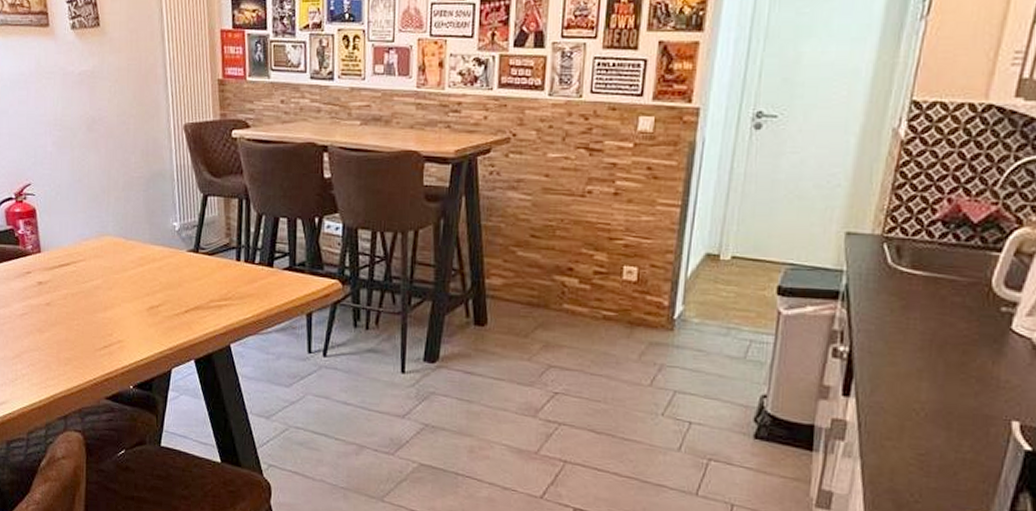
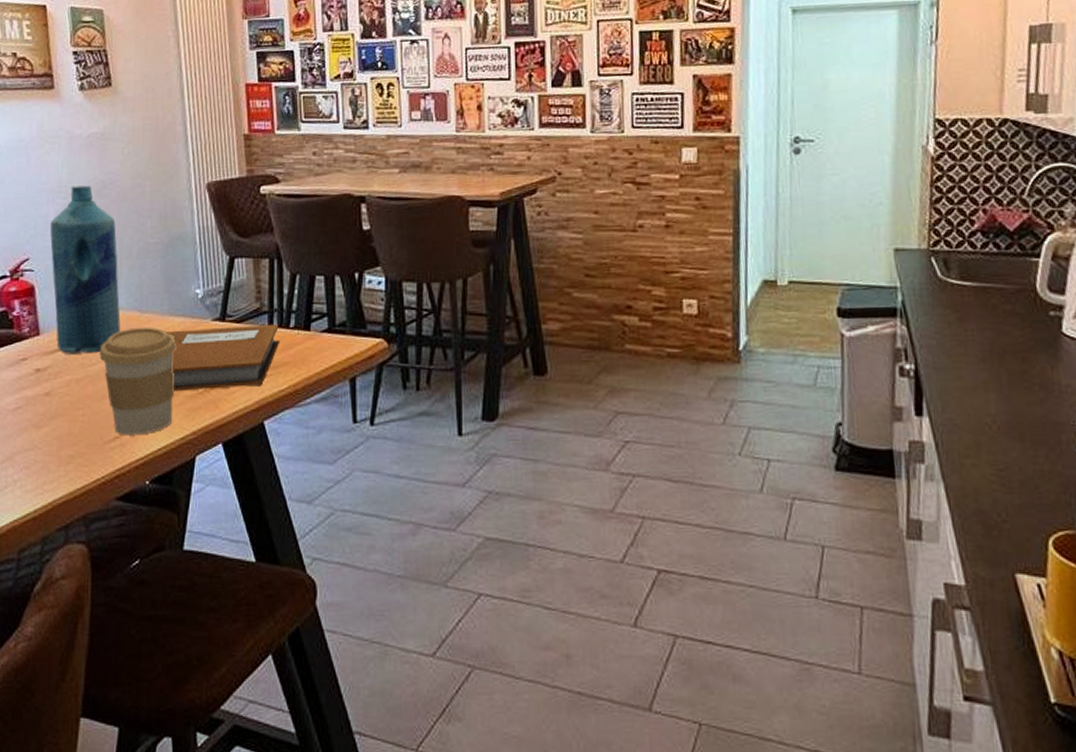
bottle: none [47,120,109,273] -> present [50,185,121,354]
coffee cup: none [91,252,156,347] -> present [99,327,176,436]
notebook: none [147,258,246,313] -> present [165,324,280,392]

